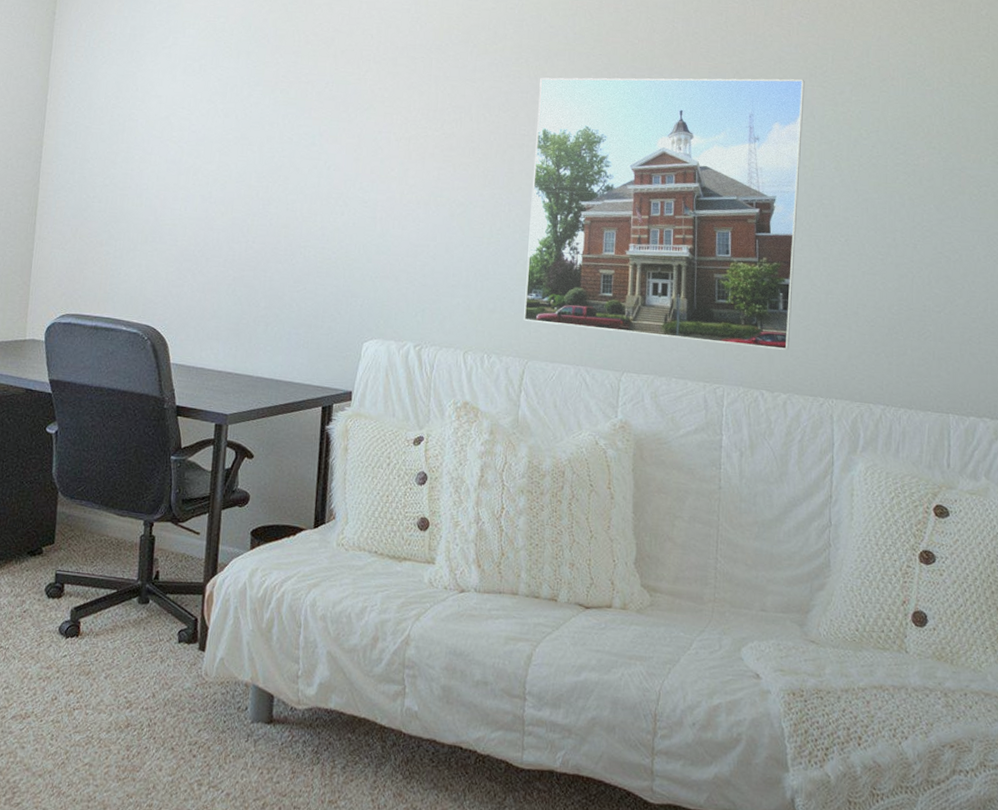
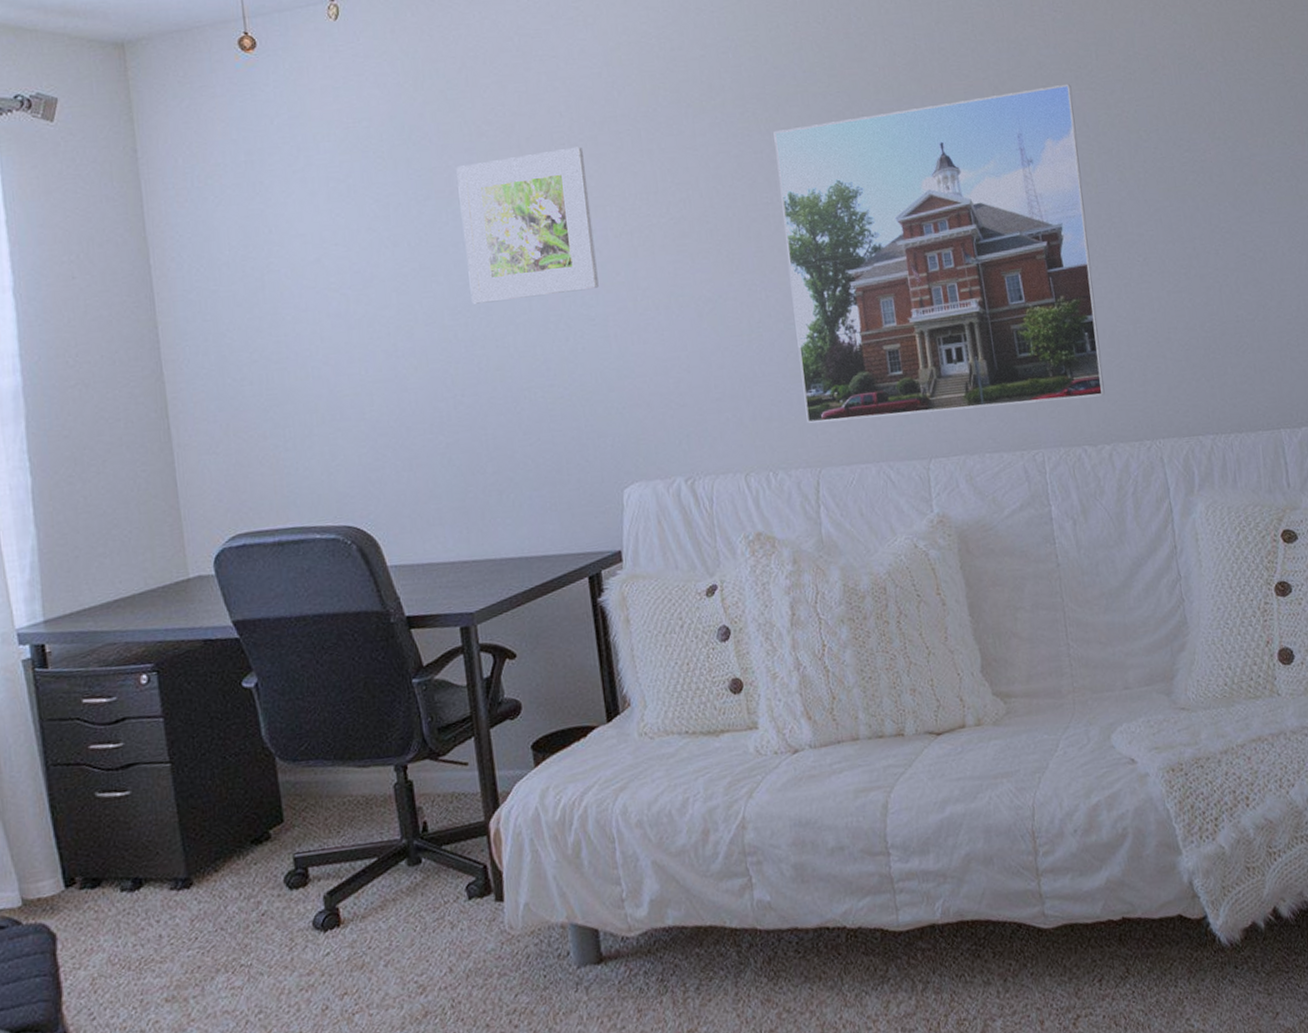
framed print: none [275,64,384,178] -> present [456,147,599,304]

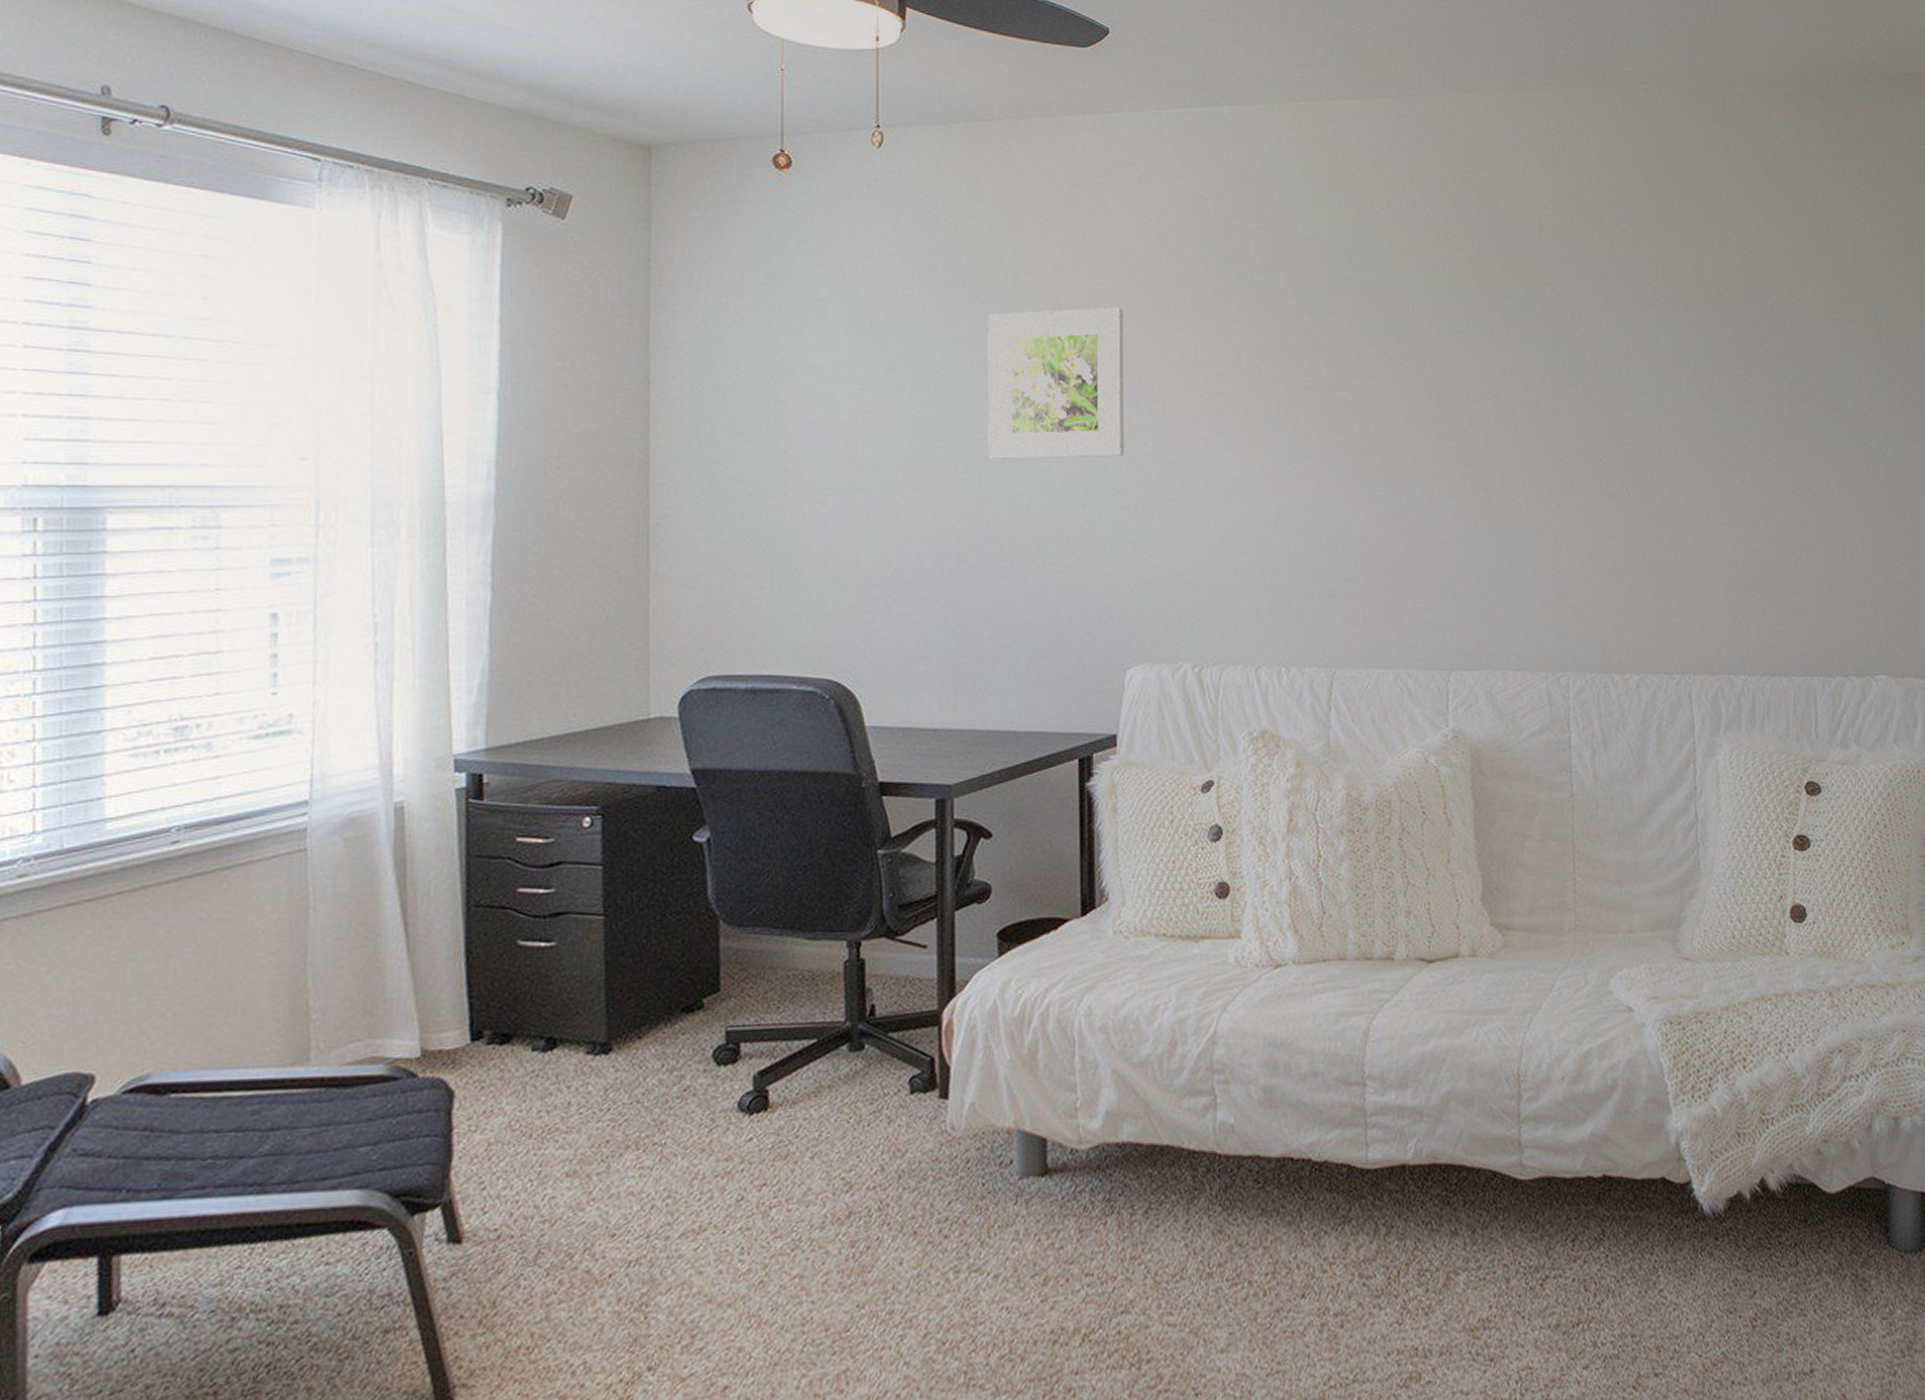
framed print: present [773,83,1105,424] -> none [1324,298,1638,624]

